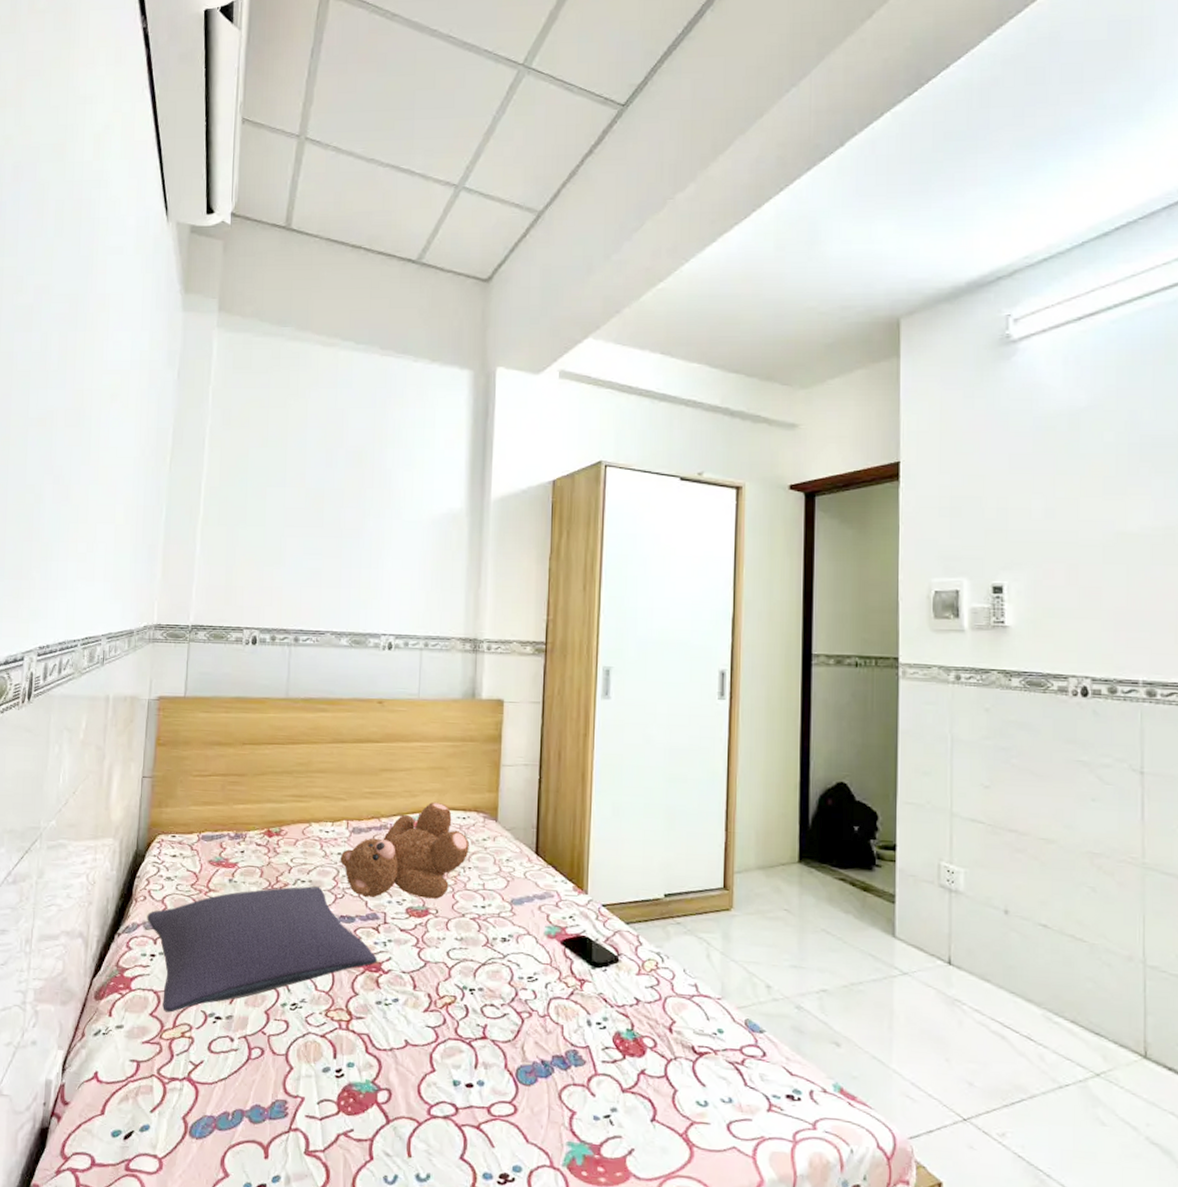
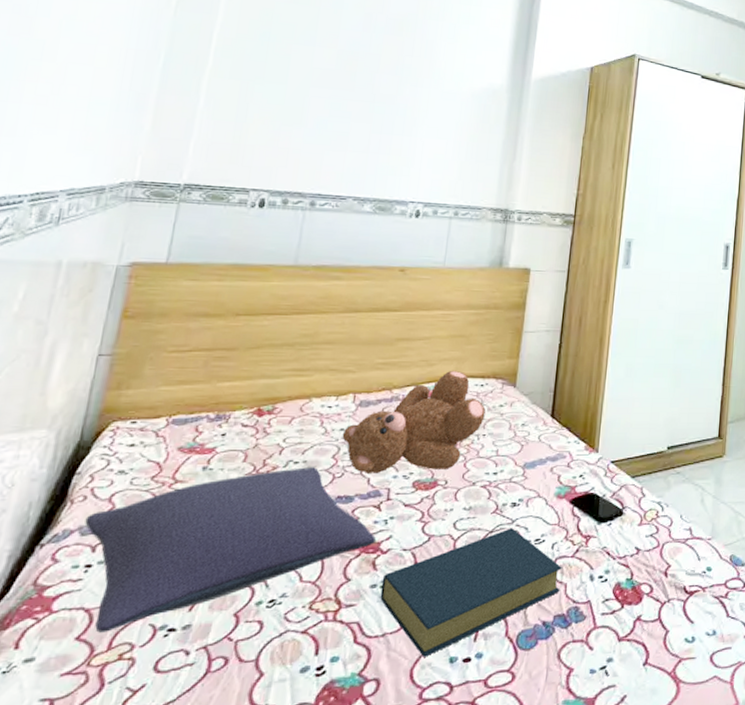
hardback book: none [385,963,557,1076] -> present [380,528,562,657]

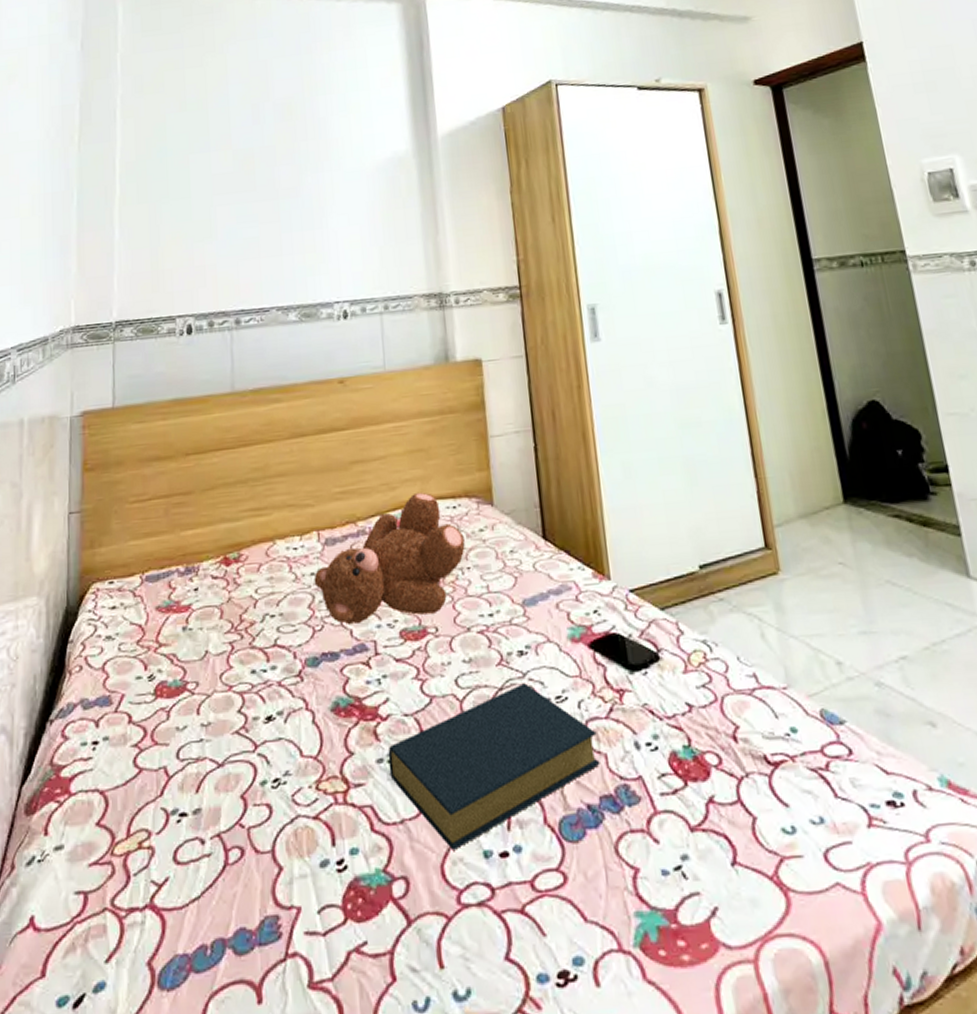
pillow: present [84,467,377,633] -> none [85,620,373,818]

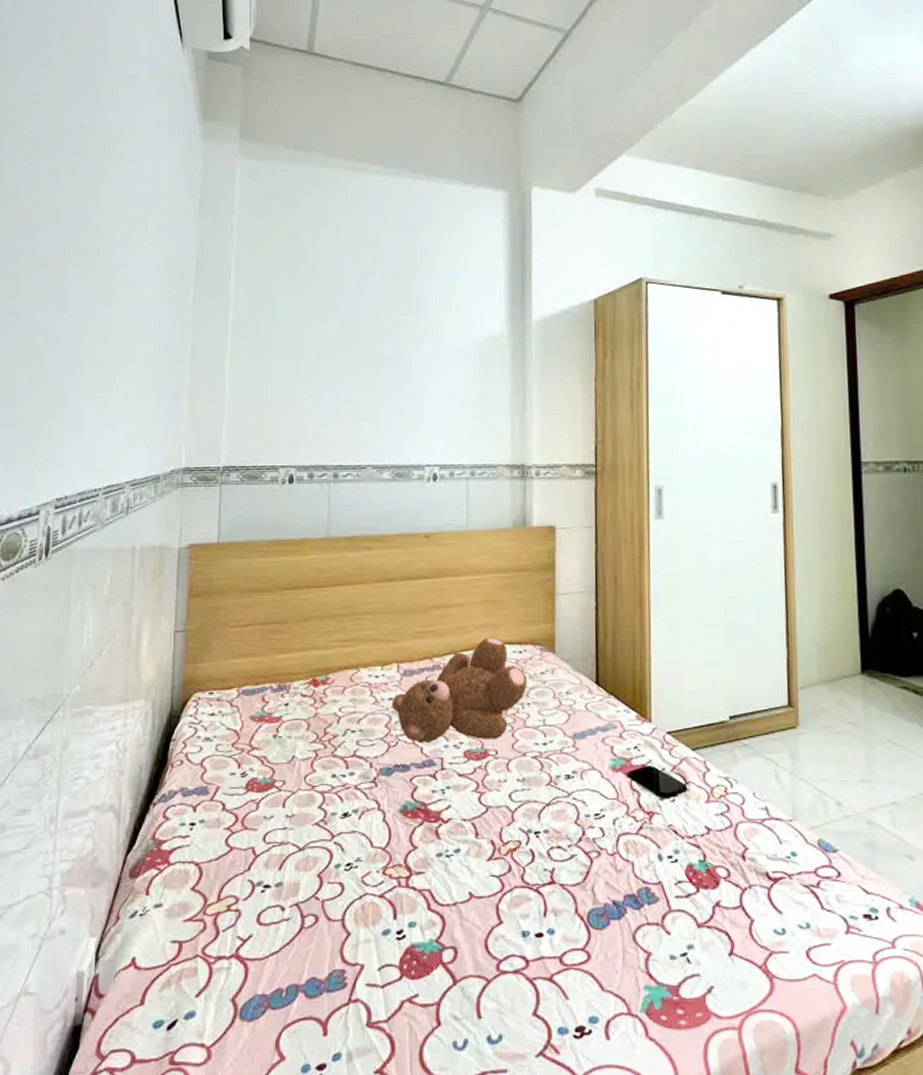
hardback book: present [388,683,600,850] -> none [447,801,627,929]

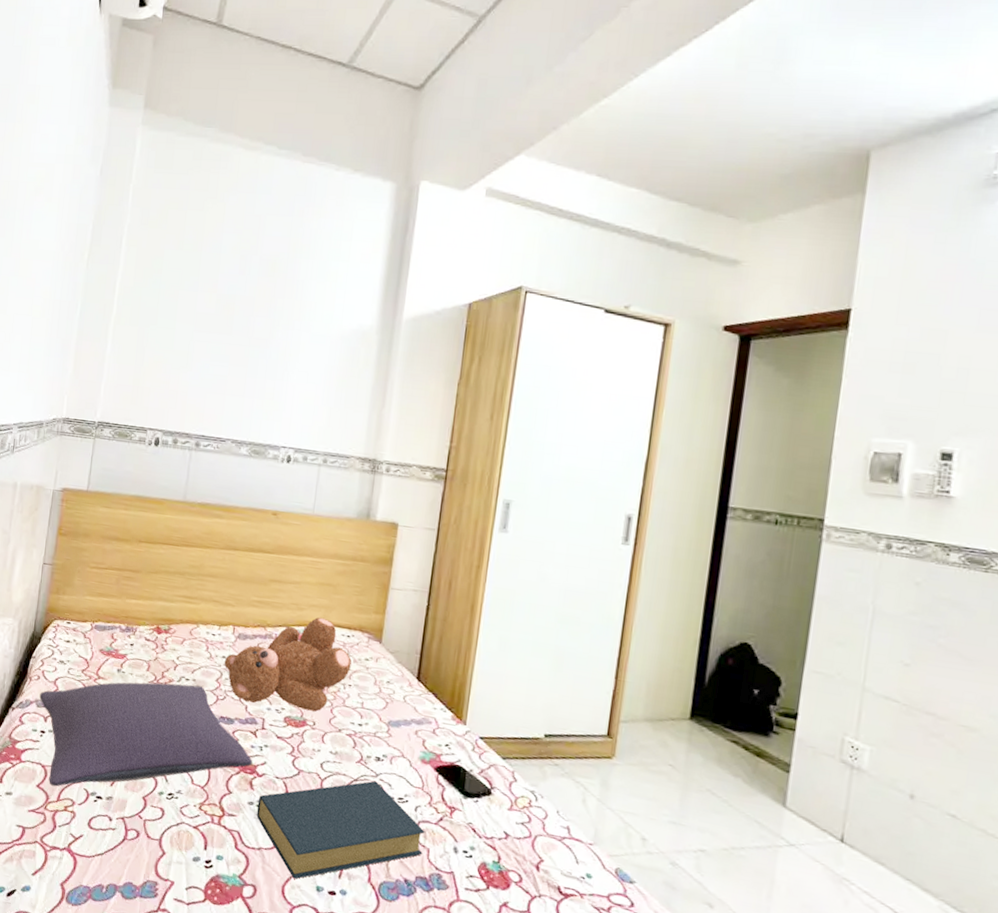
pillow: none [185,736,437,885] -> present [39,682,253,787]
hardback book: none [447,801,627,929] -> present [256,780,425,879]

